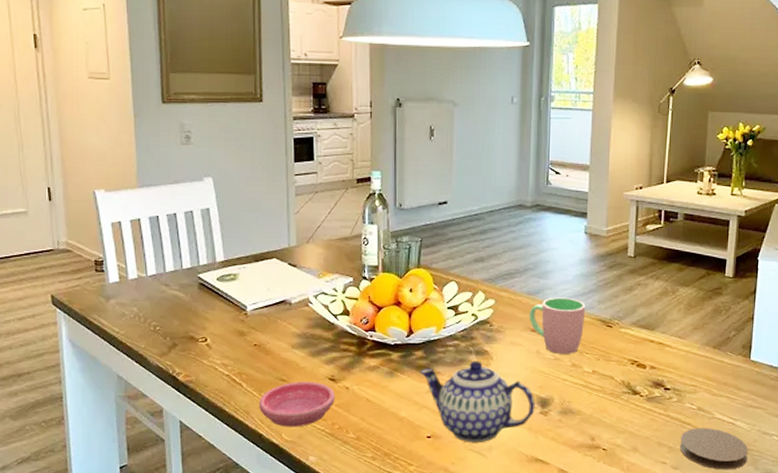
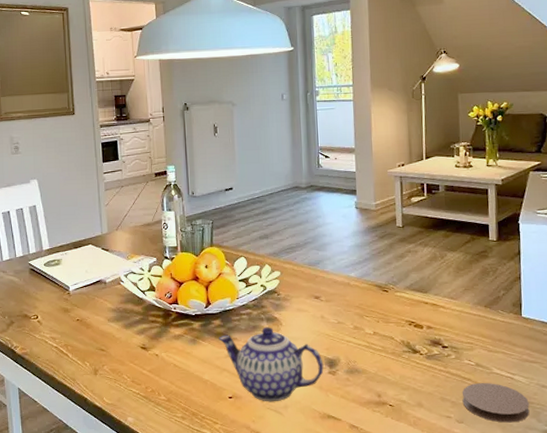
saucer: present [259,382,335,427] -> none [83,350,147,392]
cup: present [529,297,586,354] -> none [311,266,362,318]

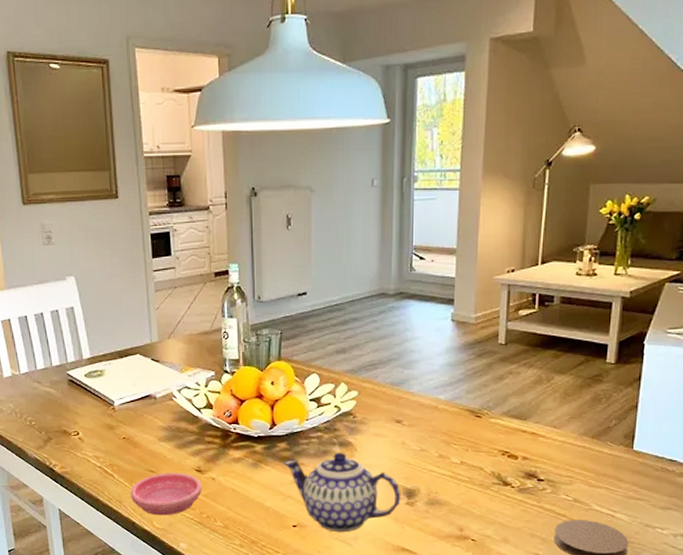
saucer: none [83,350,147,392] -> present [131,473,202,516]

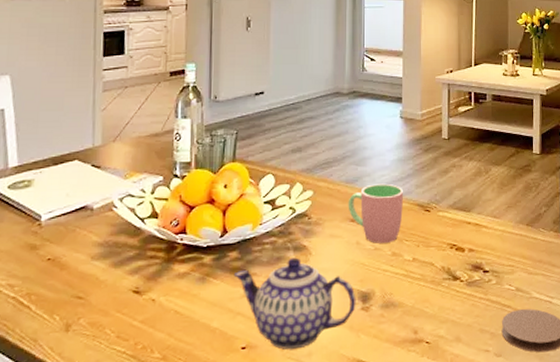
saucer: present [131,473,202,516] -> none [50,296,139,353]
cup: none [393,387,453,445] -> present [348,183,404,243]

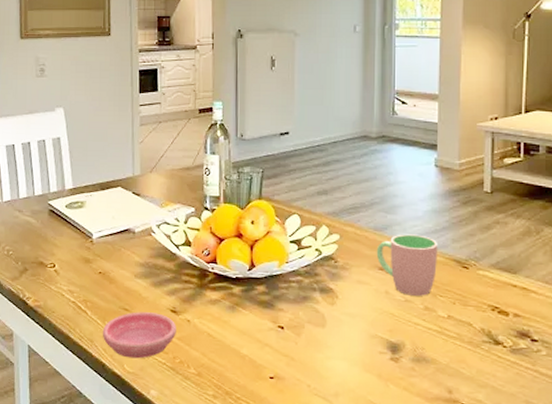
saucer: none [50,296,139,353] -> present [103,312,176,359]
teapot: present [233,257,356,350] -> none [261,298,385,388]

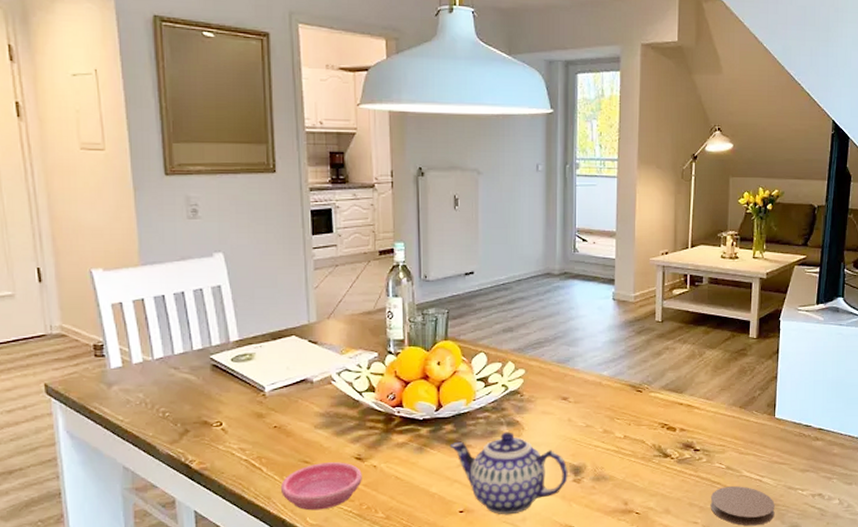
teapot: none [261,298,385,388] -> present [449,431,568,515]
cup: present [376,234,438,296] -> none [559,364,616,421]

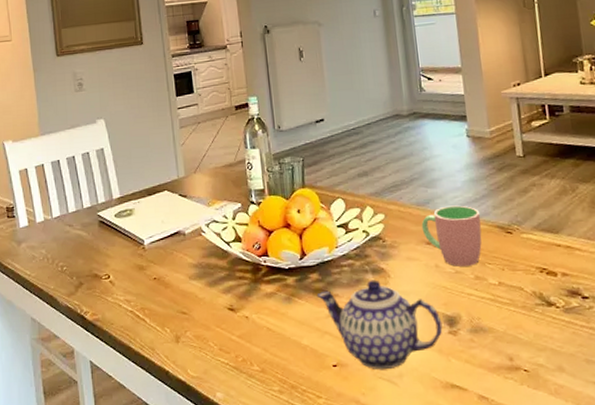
saucer: present [281,462,362,511] -> none [163,313,236,362]
cup: none [559,364,616,421] -> present [421,205,482,267]

